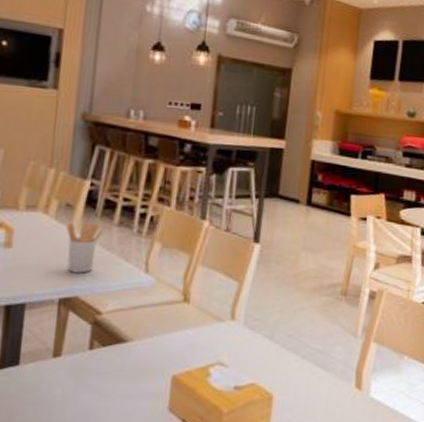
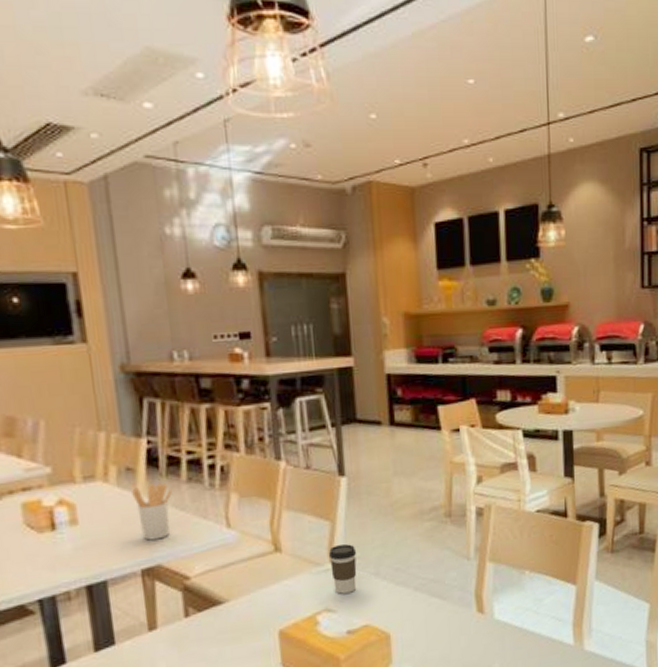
coffee cup: none [230,305,257,351] -> present [328,544,357,594]

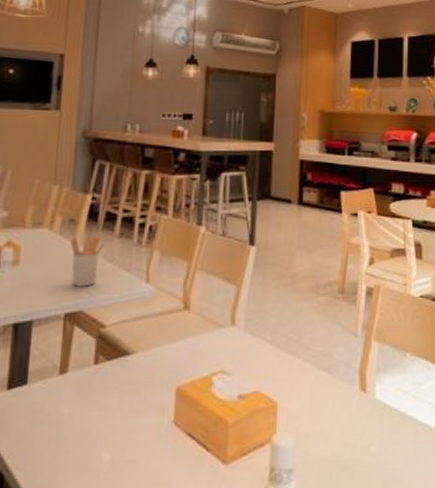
coffee cup: present [328,544,357,594] -> none [230,310,257,357]

